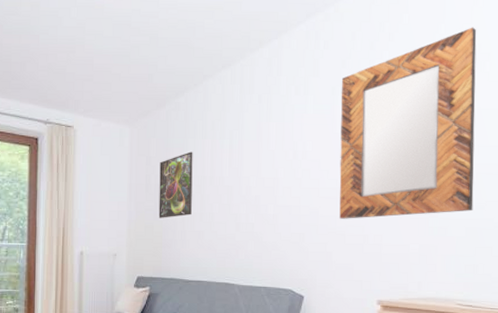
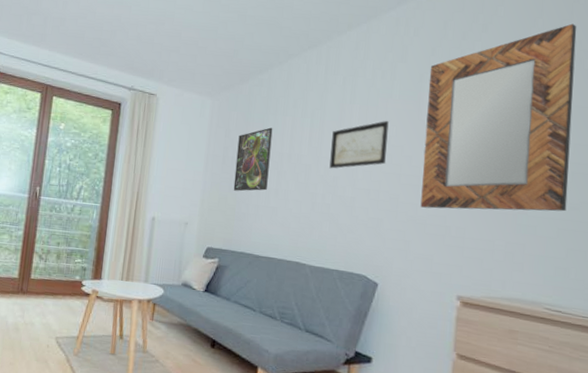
wall art: none [251,135,305,188] -> present [329,120,389,169]

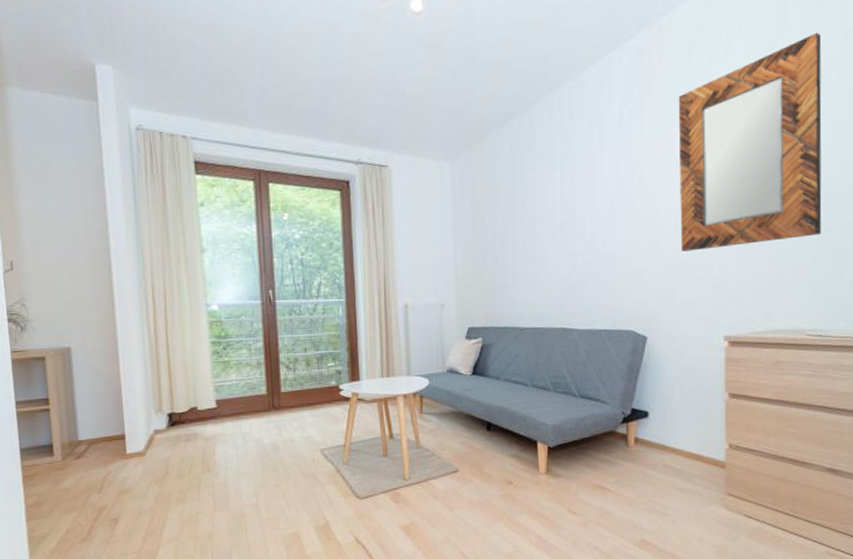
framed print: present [233,127,273,192] -> none [485,187,523,262]
wall art: present [329,120,389,169] -> none [585,162,642,224]

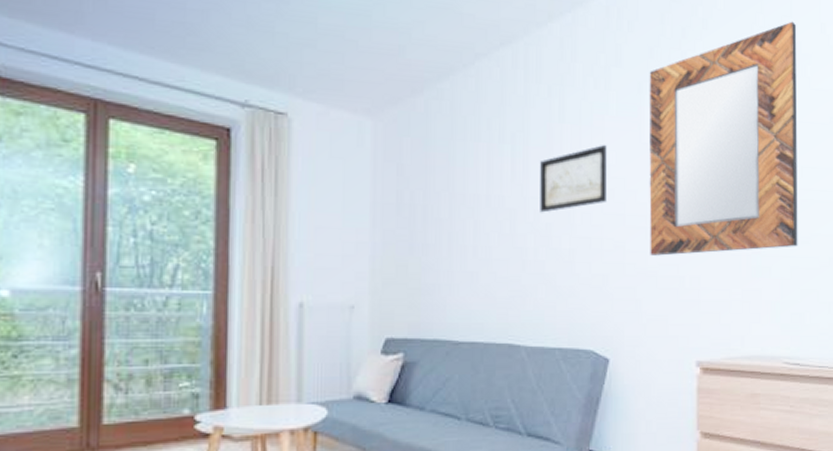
wall art: none [585,162,642,224] -> present [540,144,607,213]

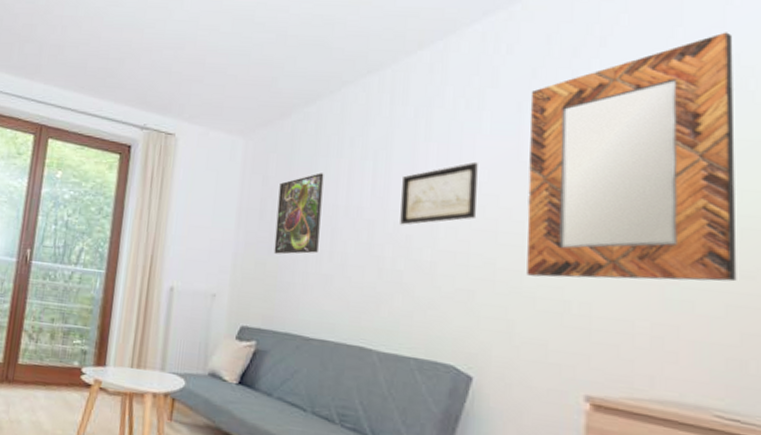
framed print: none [415,159,463,253] -> present [273,173,324,255]

